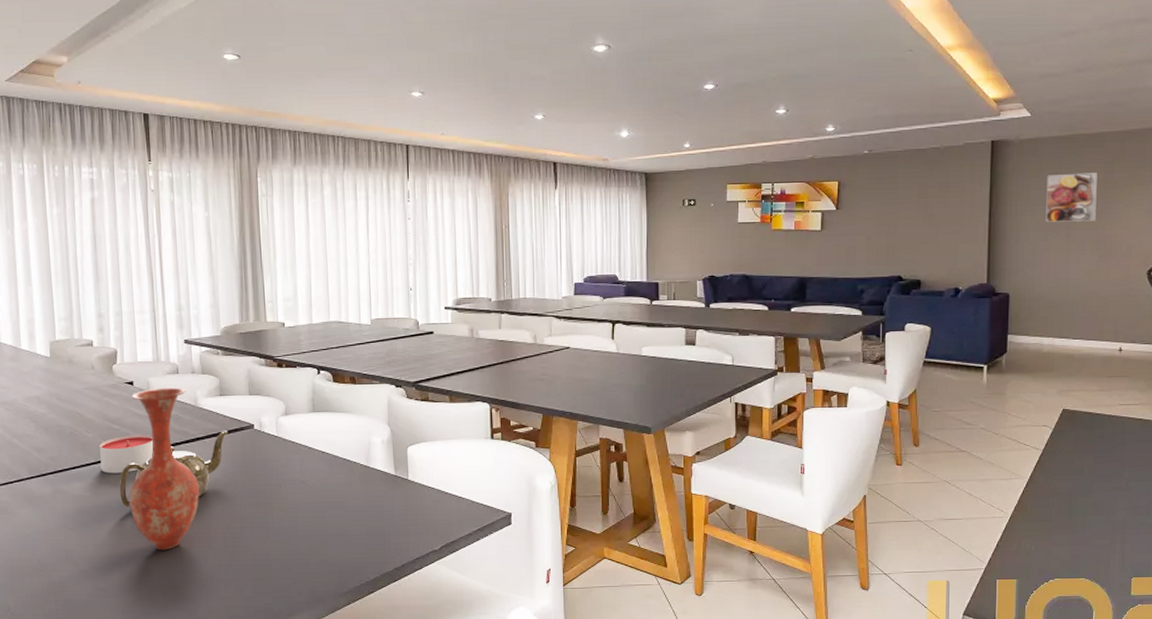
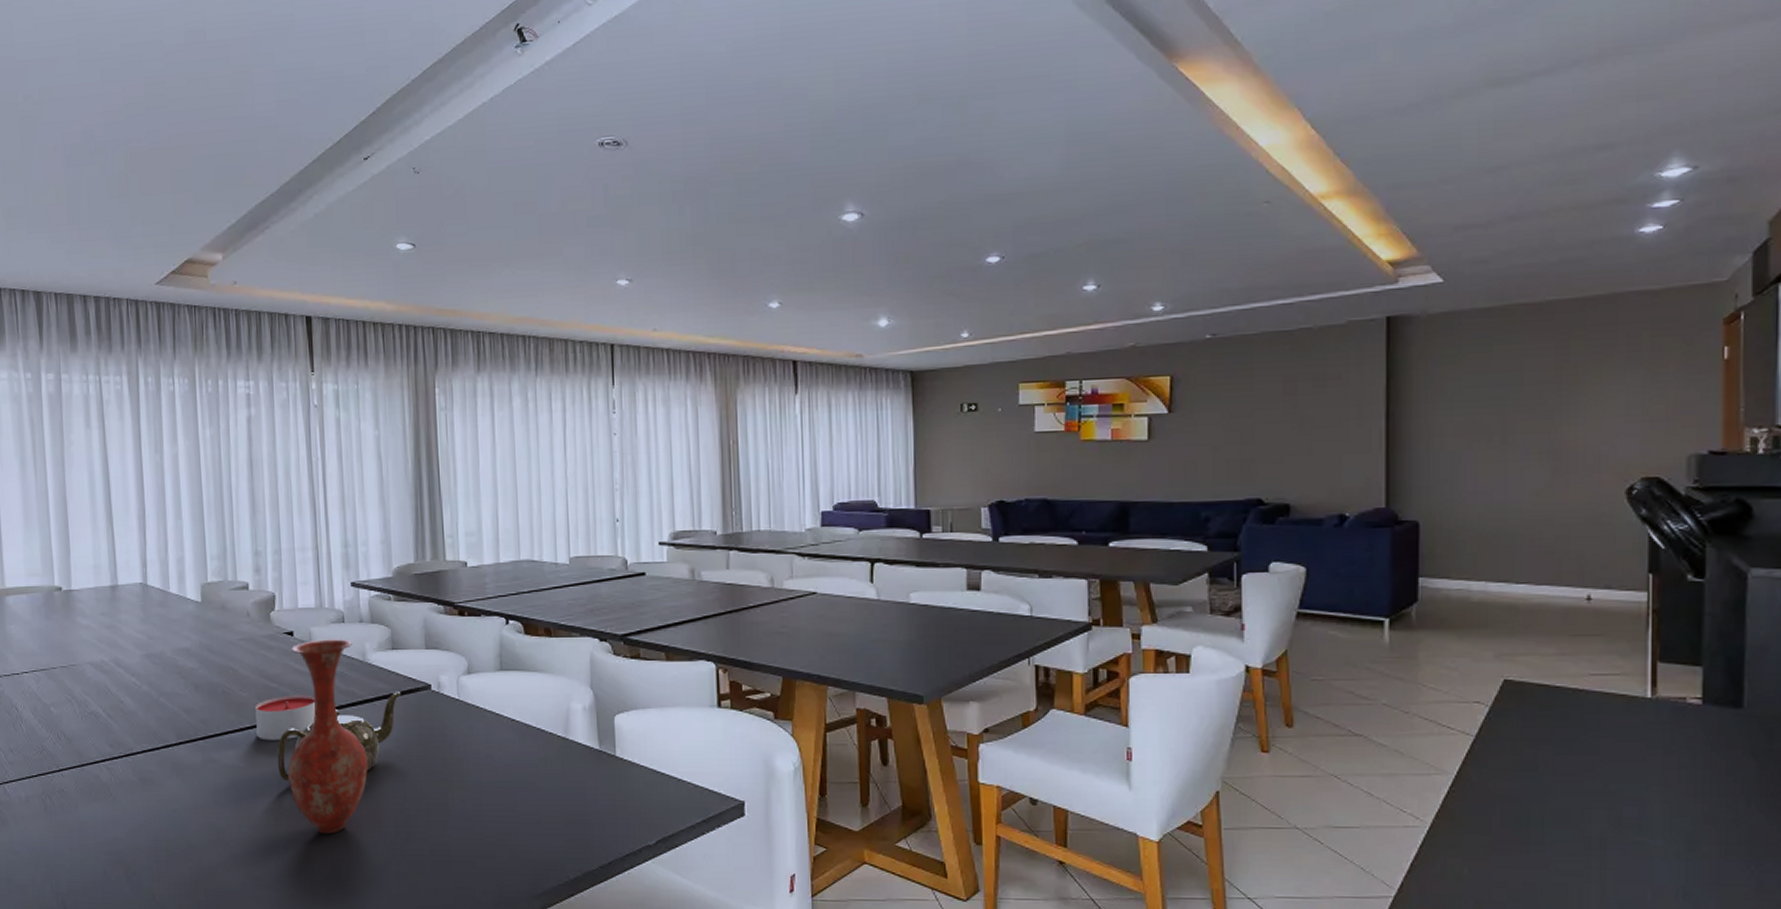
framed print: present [1046,172,1097,222] -> none [1470,355,1545,424]

